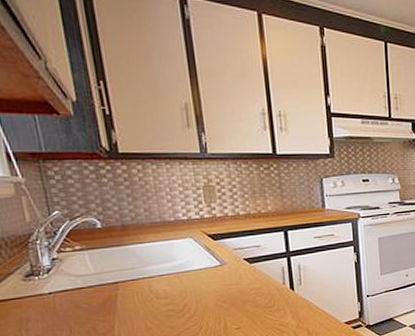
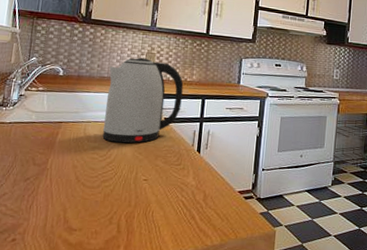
kettle: none [160,192,261,295] -> present [102,57,184,143]

